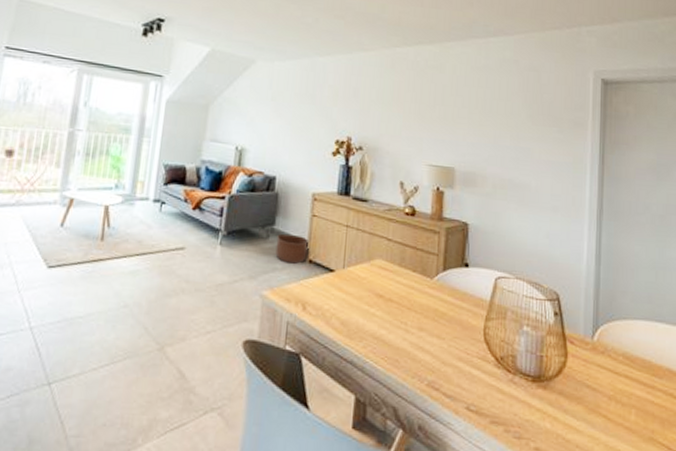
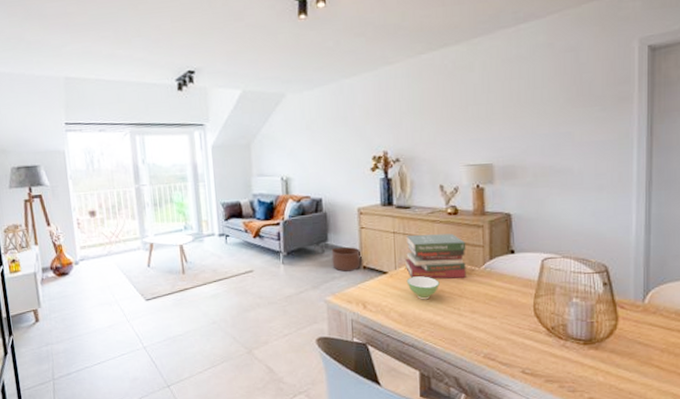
bowl: none [353,279,389,309] -> present [406,276,440,300]
books: none [354,230,421,288] -> present [405,233,466,279]

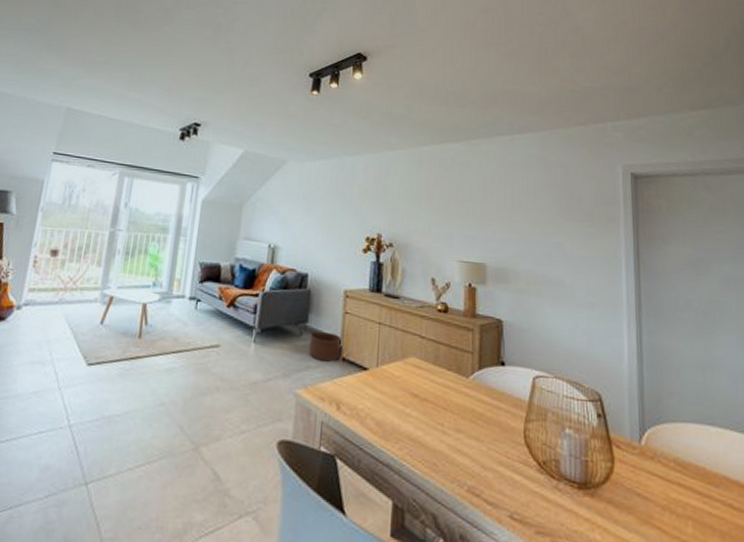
books: present [405,233,466,279] -> none [388,328,455,387]
bowl: present [406,276,440,300] -> none [388,378,424,409]

